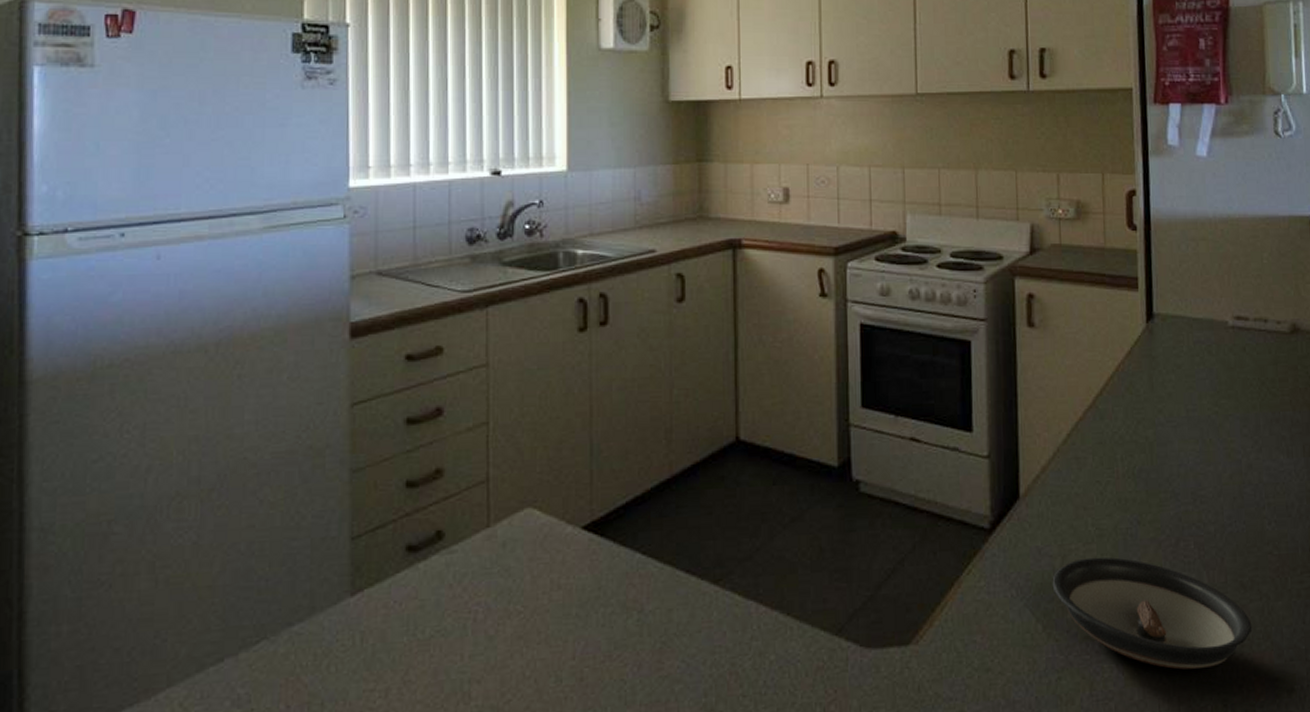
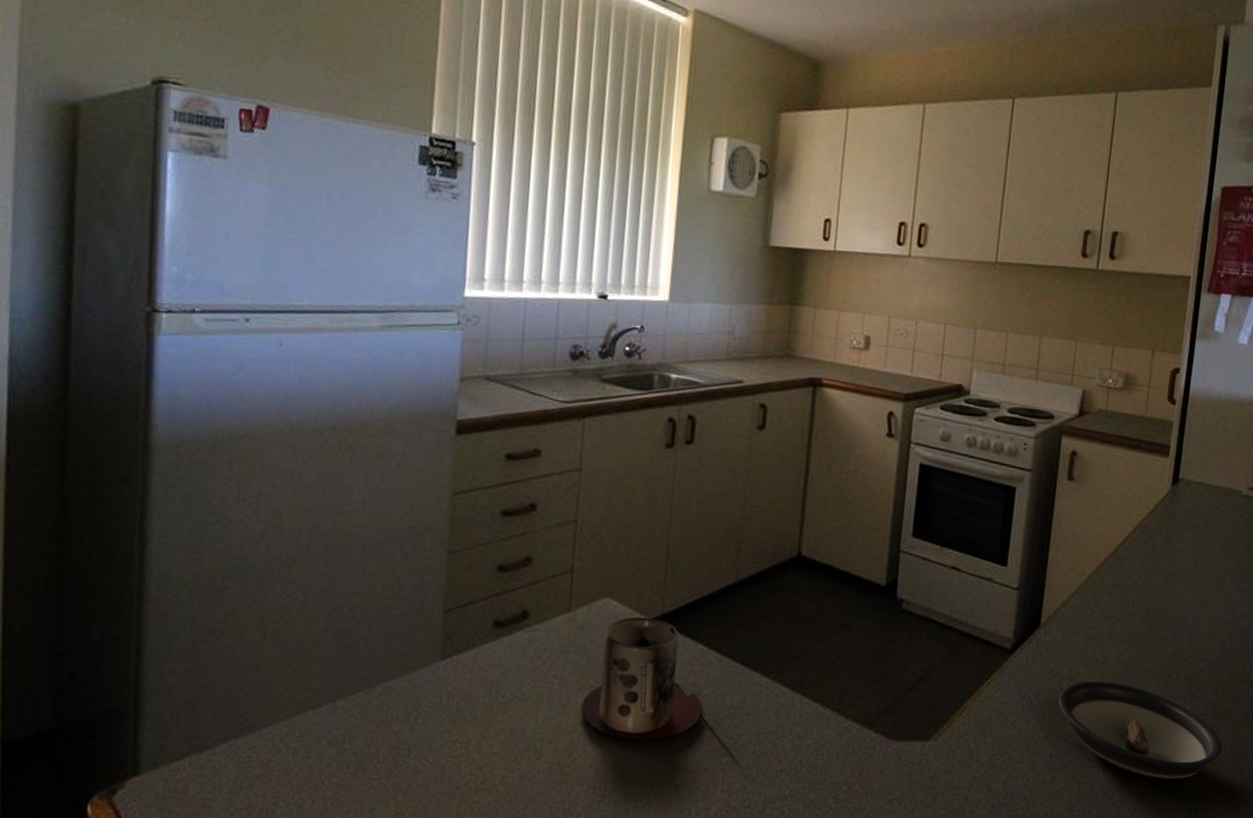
mug: none [510,526,647,673] -> present [581,616,703,741]

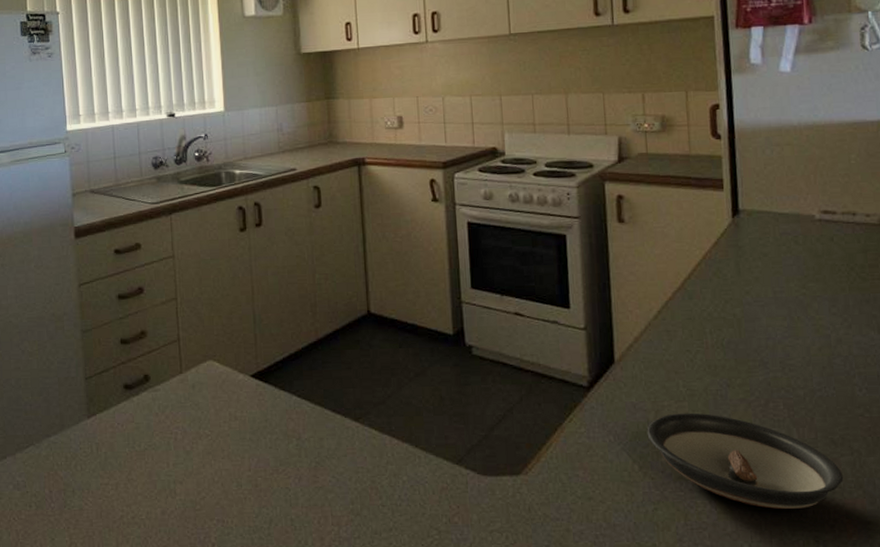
mug: present [581,616,703,741] -> none [202,374,304,480]

